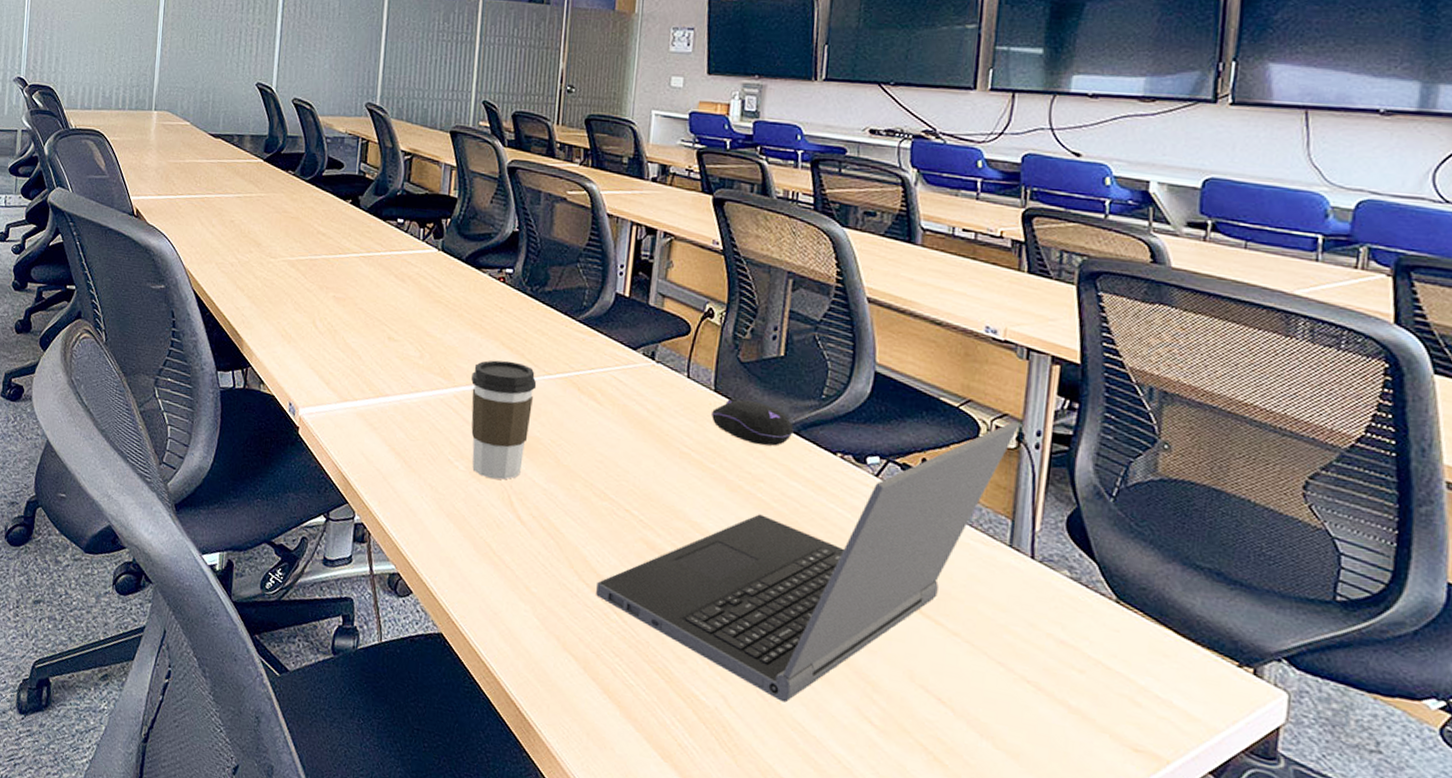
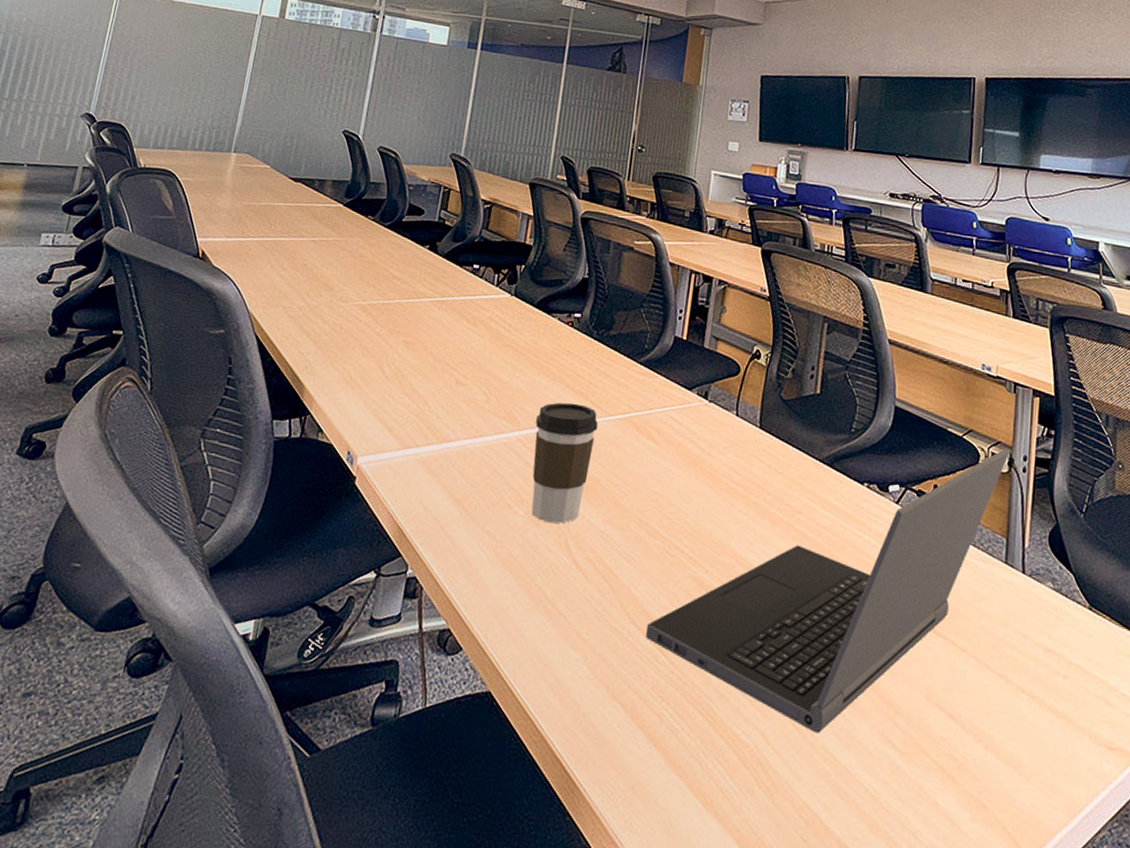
computer mouse: present [712,398,794,446] -> none [757,434,828,479]

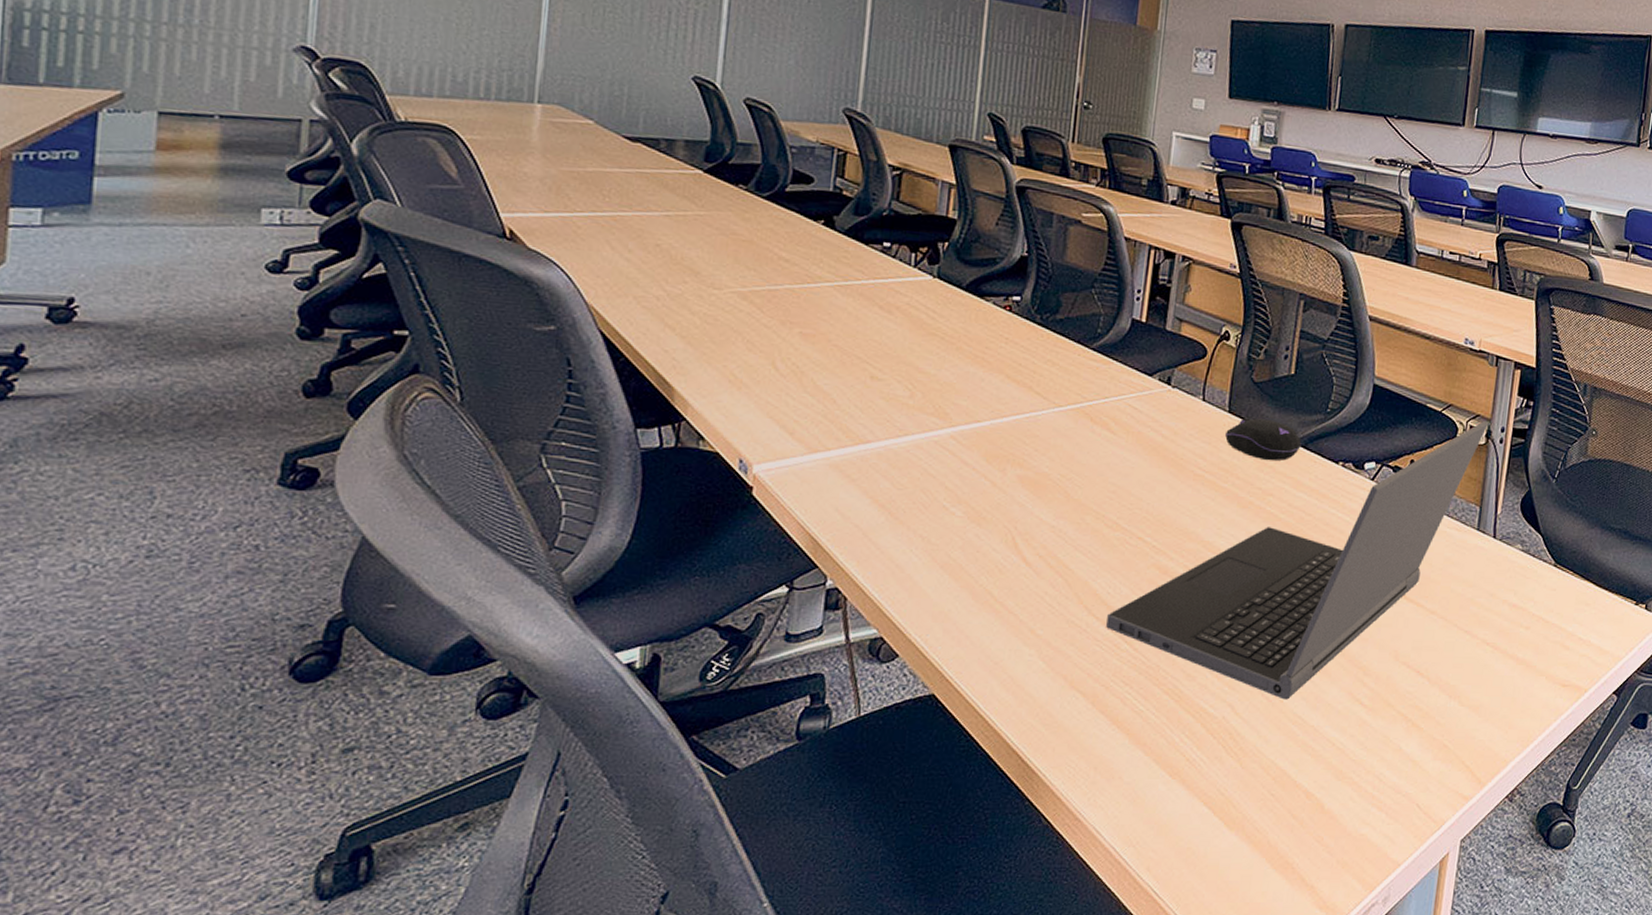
coffee cup: present [531,402,599,524] -> none [970,394,1046,522]
computer mouse: none [757,434,828,479] -> present [1225,418,1302,461]

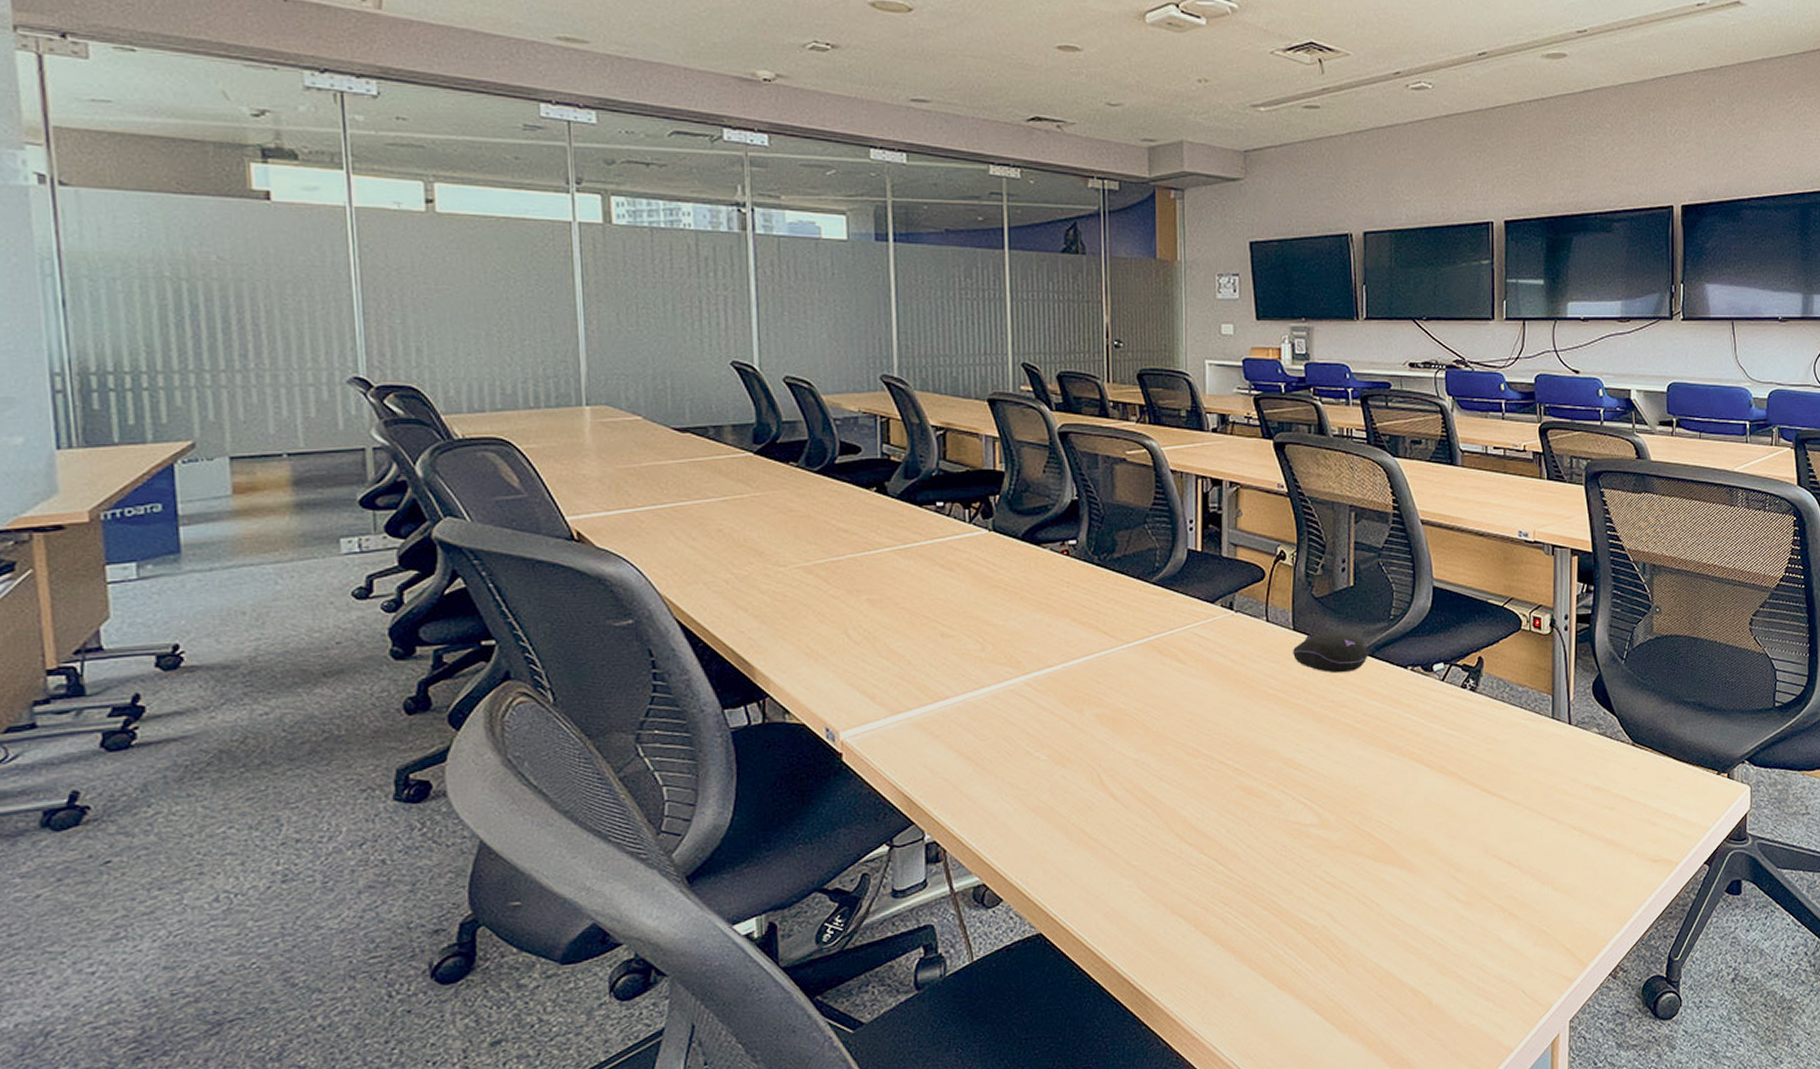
laptop computer: present [1106,420,1489,700] -> none [1199,609,1552,903]

